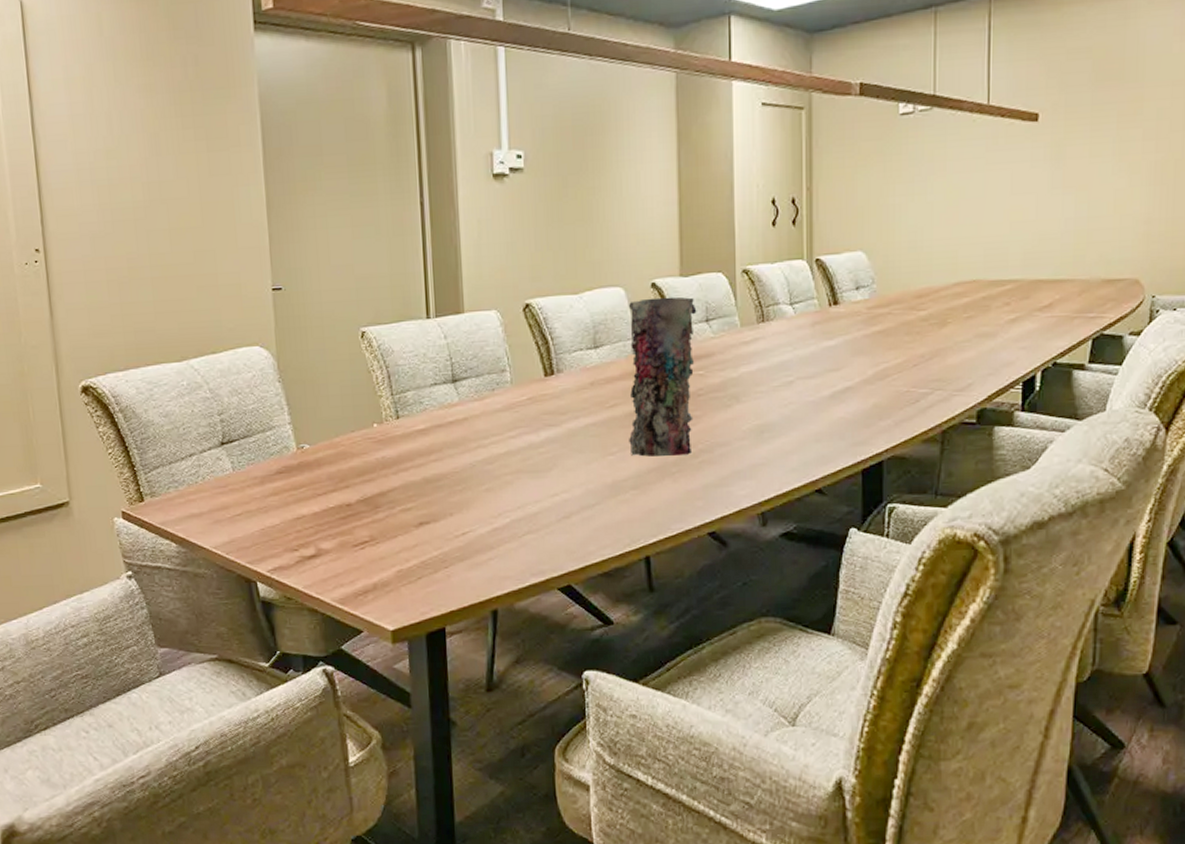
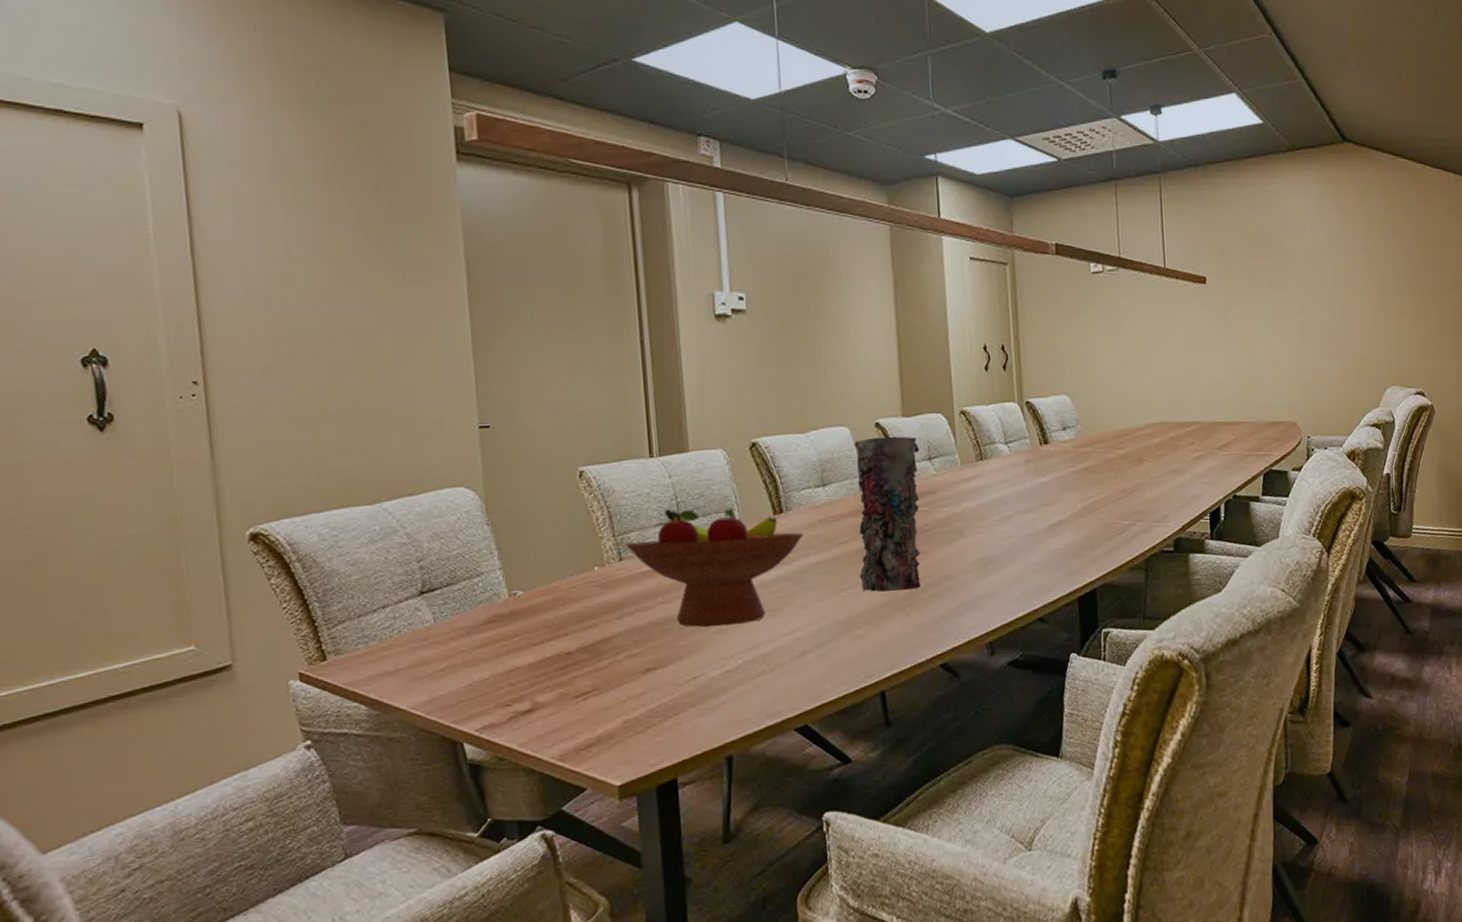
fruit bowl: none [402,368,573,486] -> present [625,508,803,628]

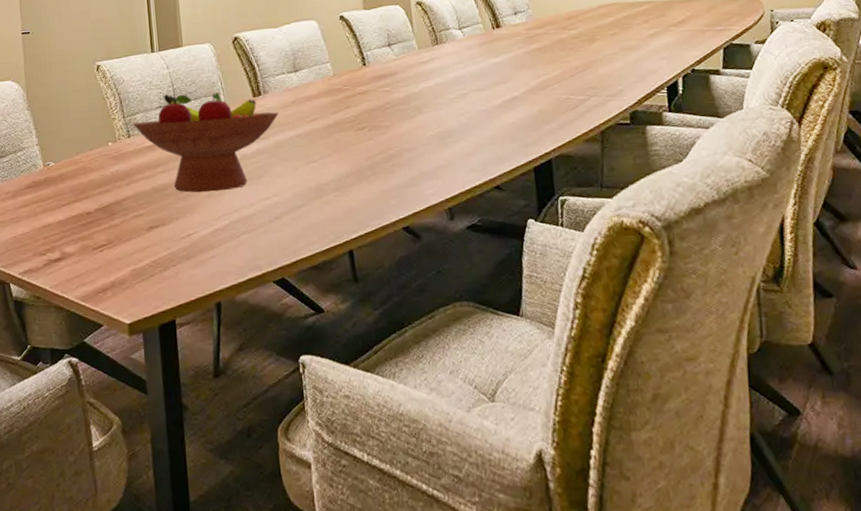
vase: present [855,436,922,592] -> none [322,26,384,163]

